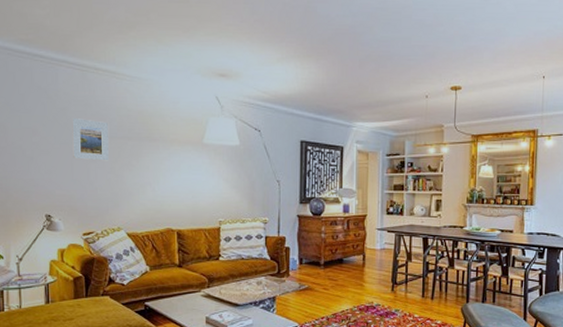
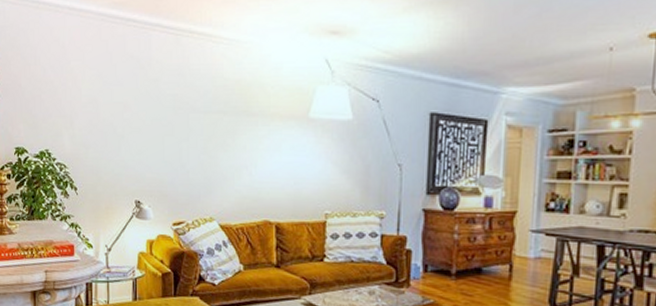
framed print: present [72,118,109,161] -> none [164,90,203,140]

